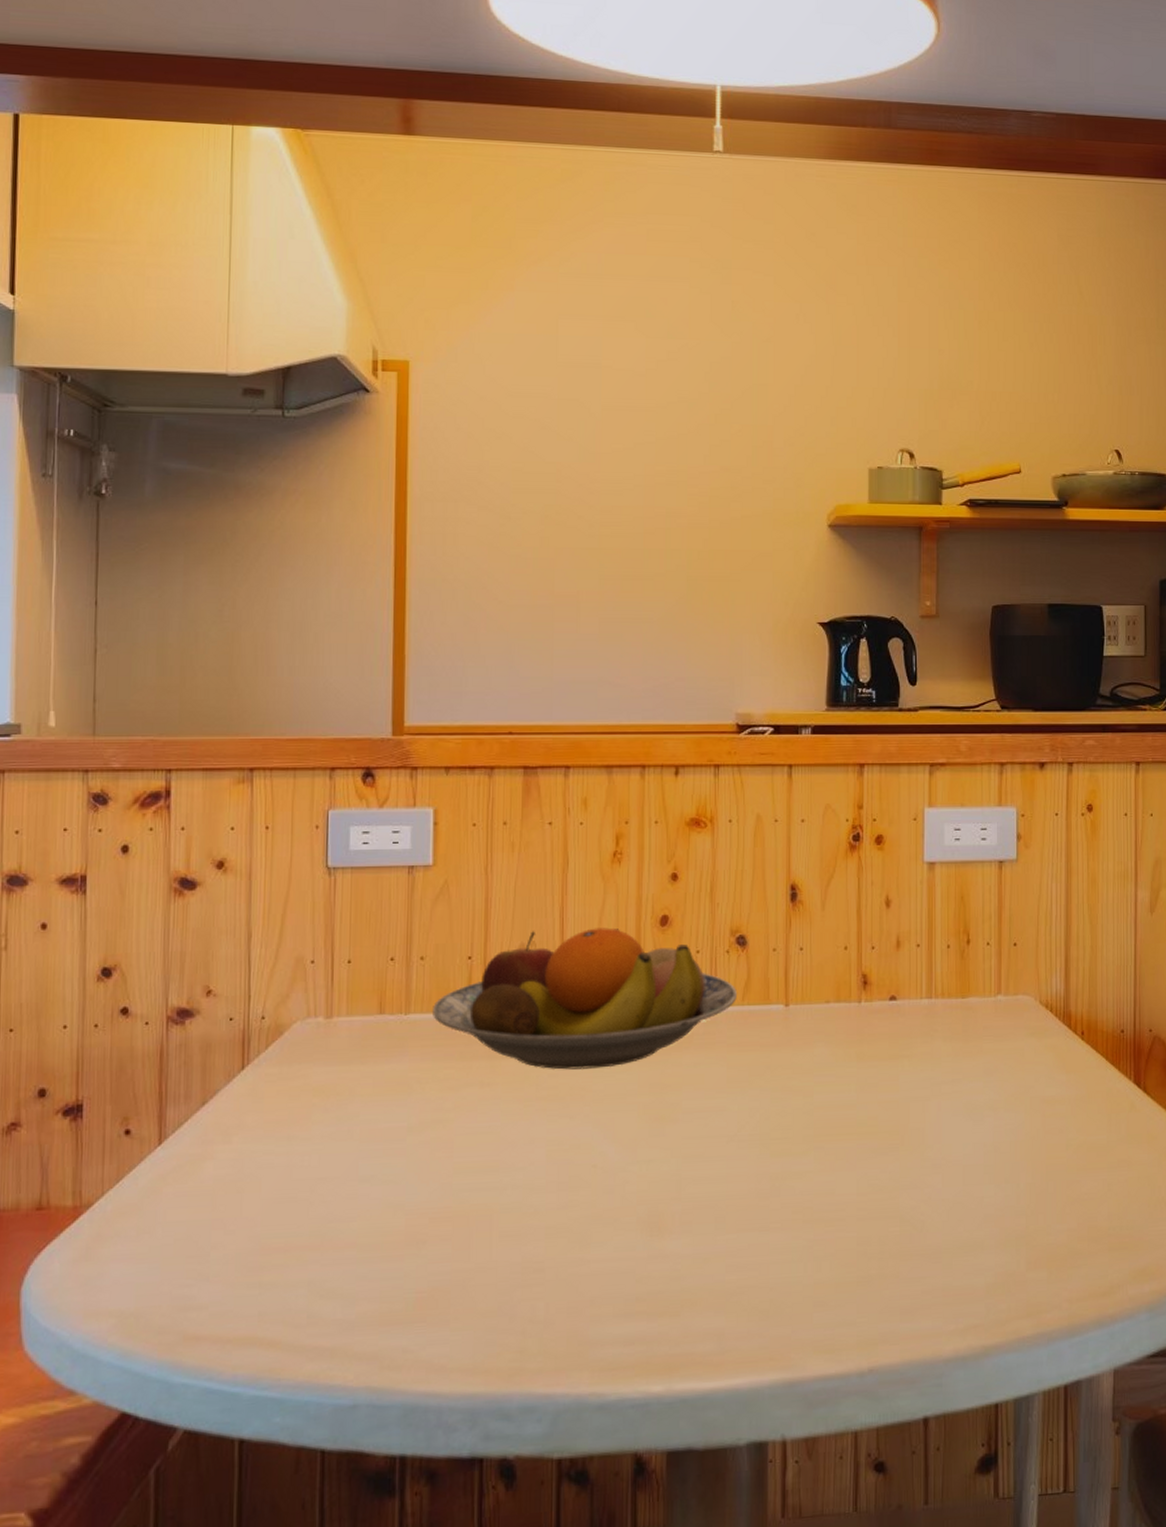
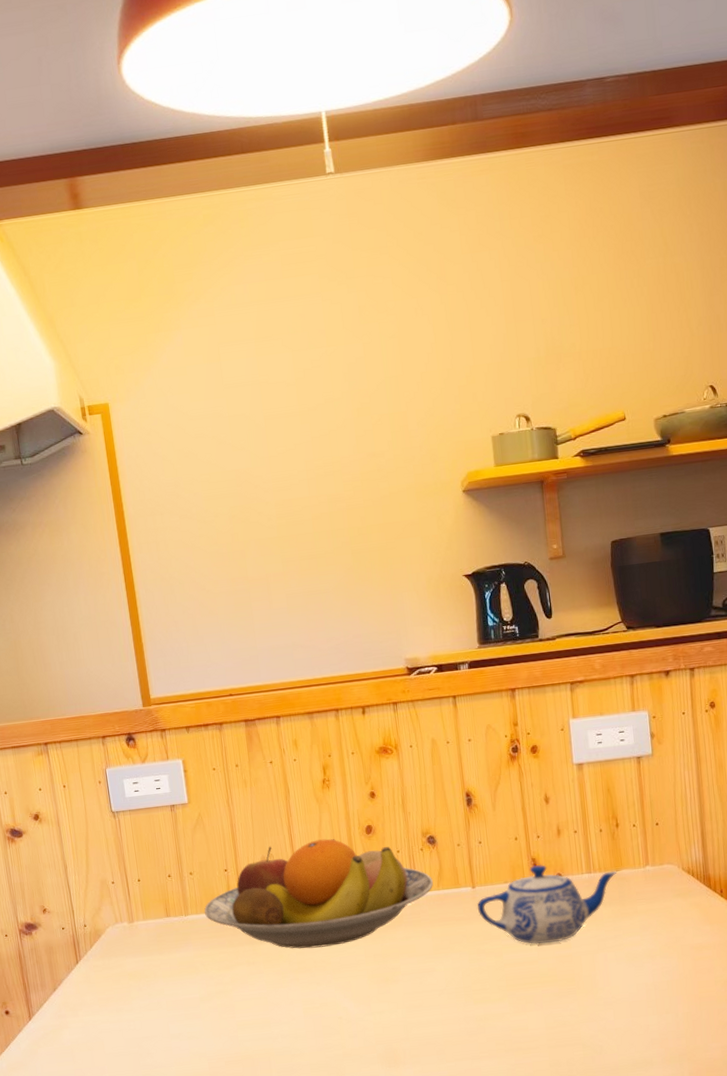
teapot: none [788,982,963,1084] -> present [477,864,617,945]

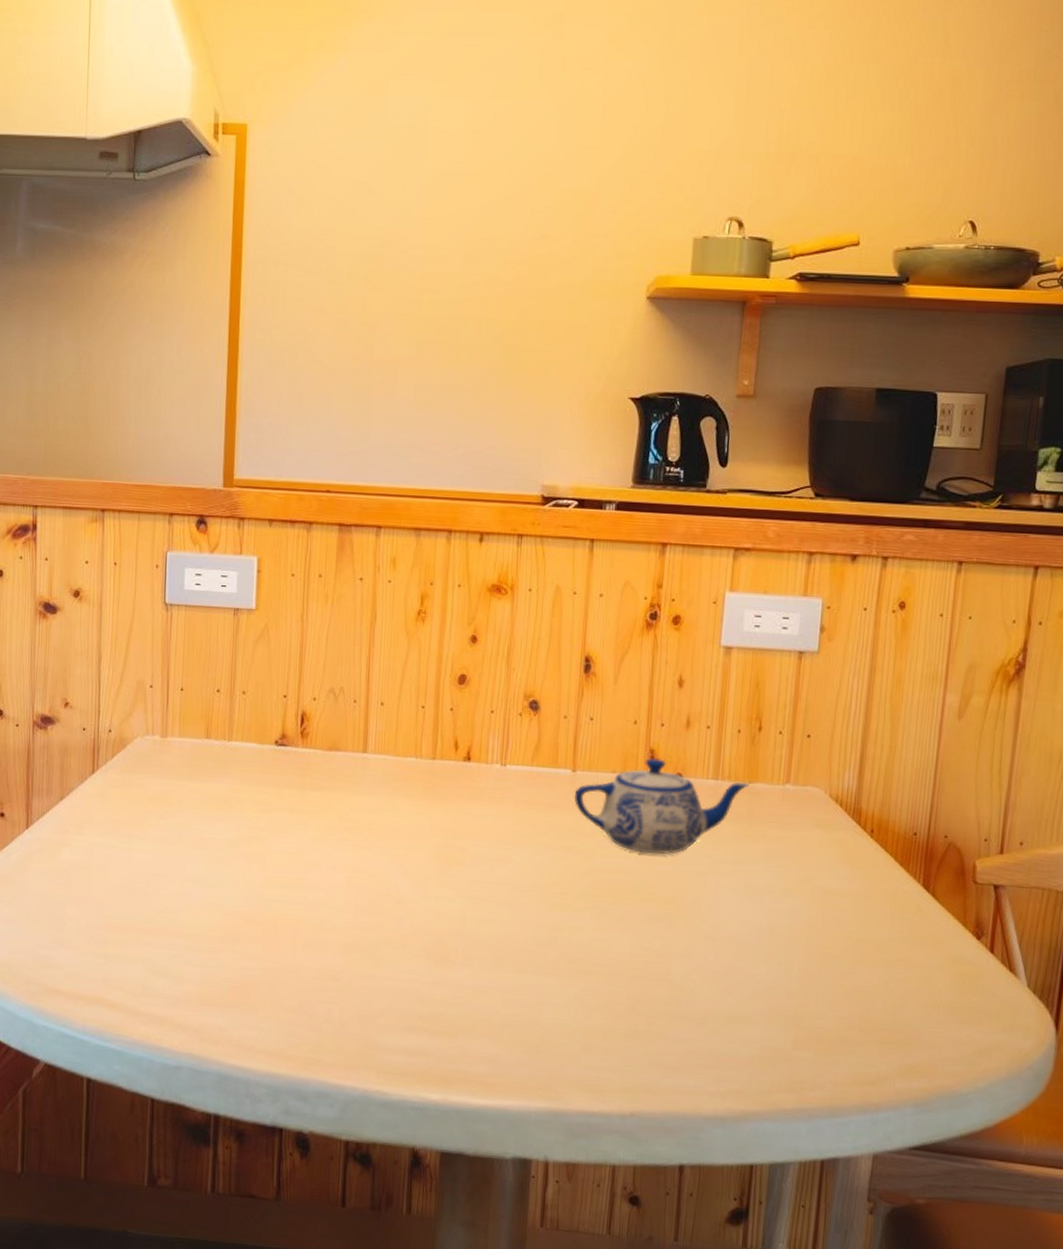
fruit bowl: present [204,838,434,949] -> none [252,677,528,809]

